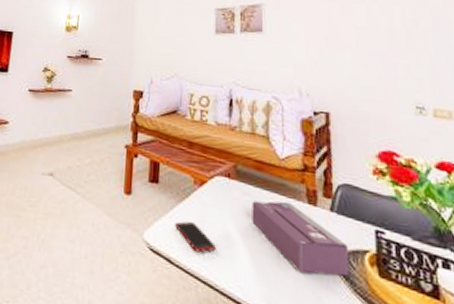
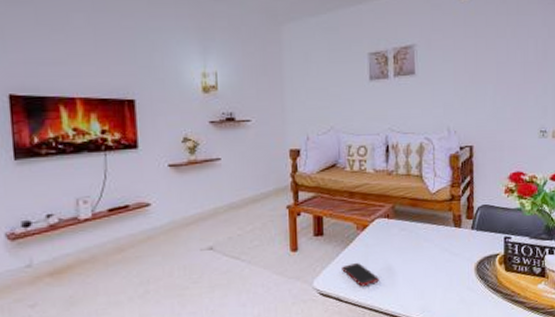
tissue box: present [252,201,350,277] -> none [408,229,485,283]

